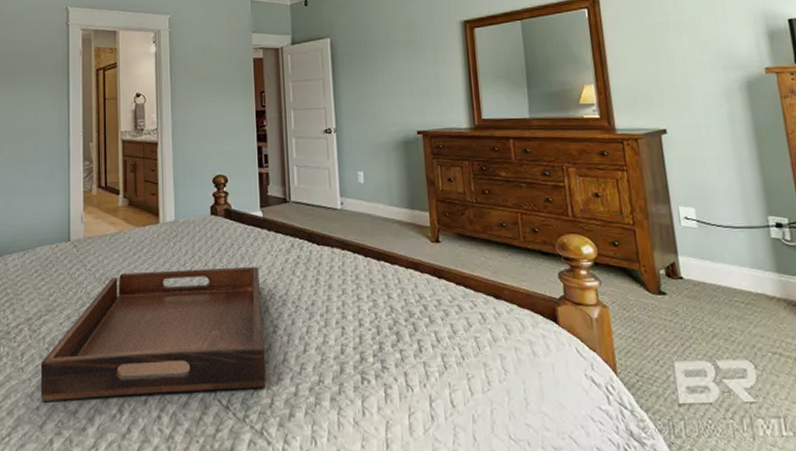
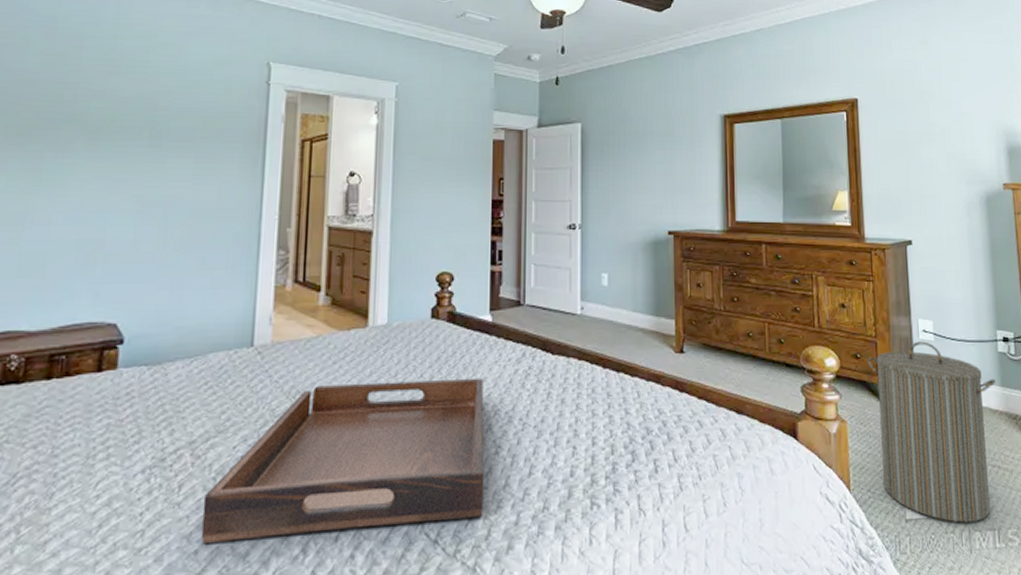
laundry hamper: none [626,228,774,409] -> present [867,341,996,523]

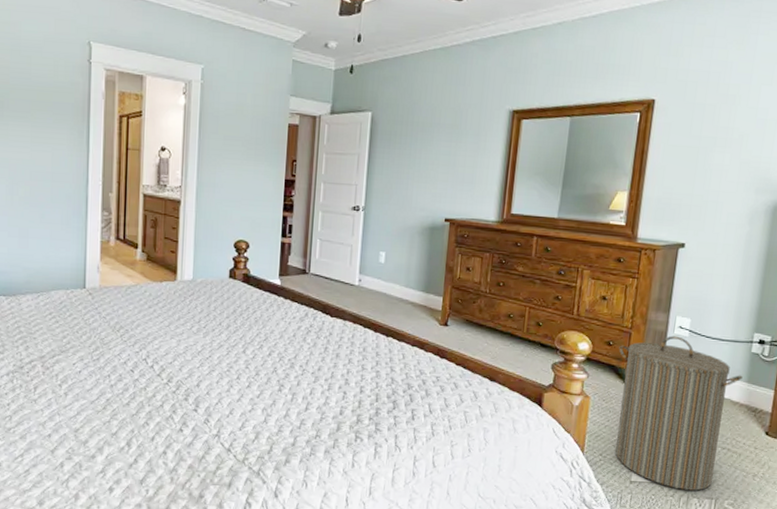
serving tray: present [201,378,485,543] -> none [52,324,271,437]

